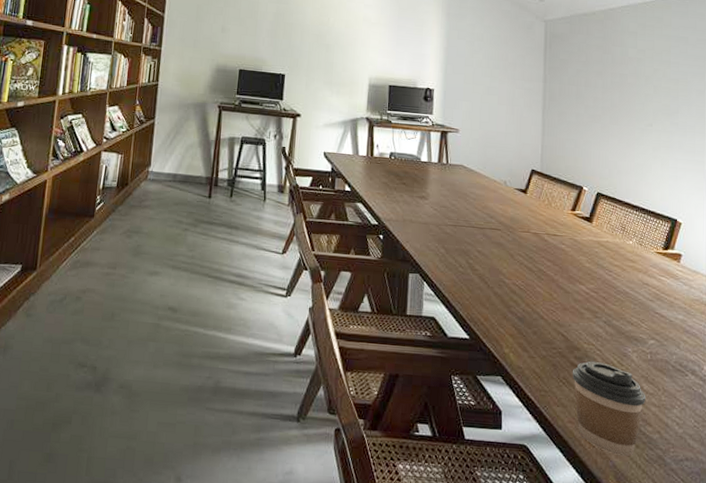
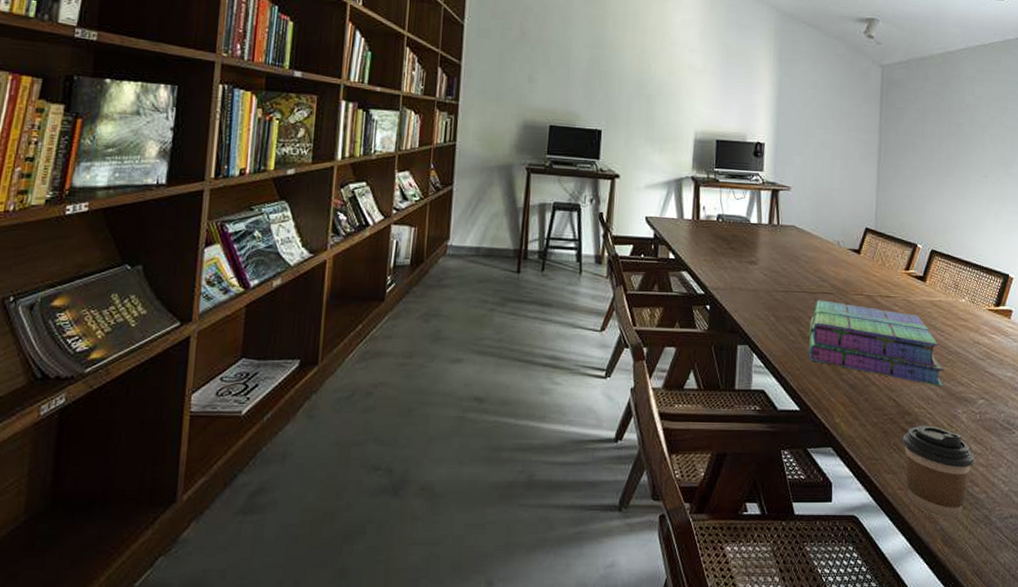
stack of books: none [477,235,613,326] -> present [808,300,944,388]

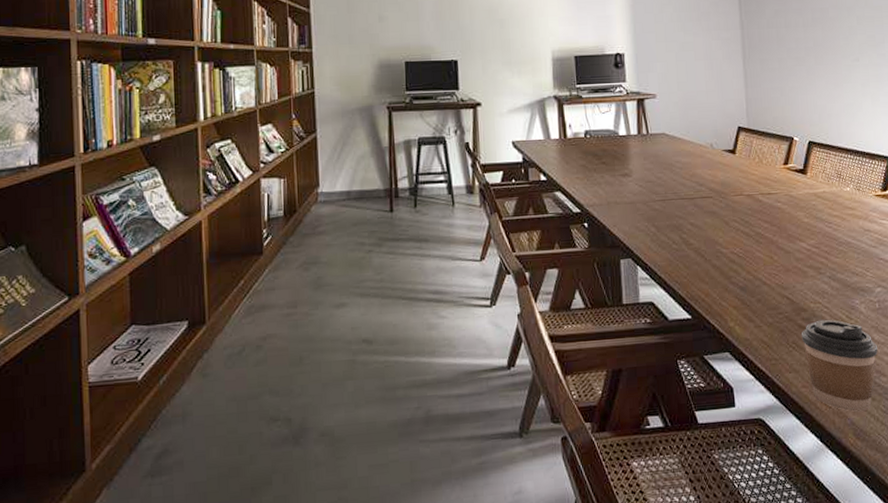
stack of books: present [808,300,944,388] -> none [691,204,837,280]

